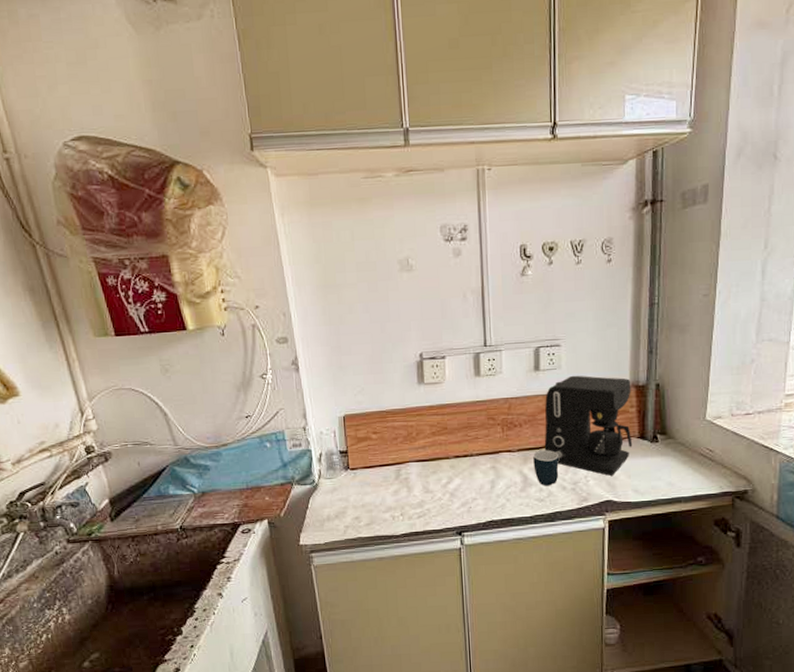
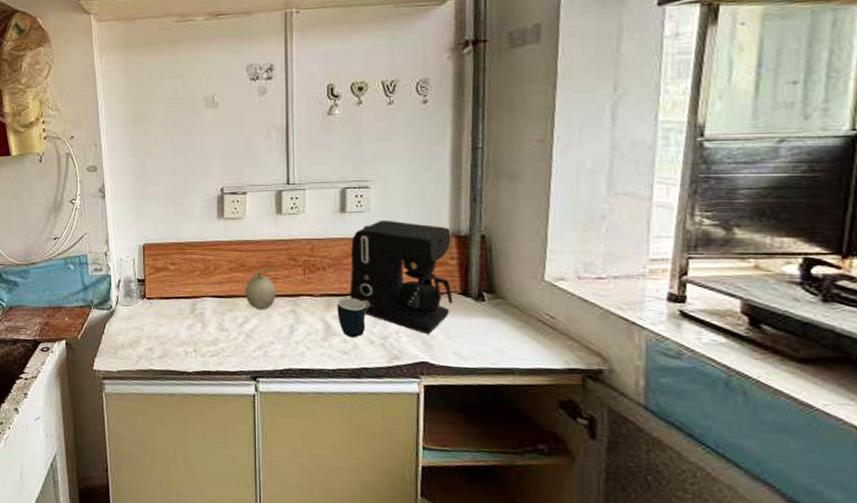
fruit: none [447,428,478,470] -> present [245,268,277,310]

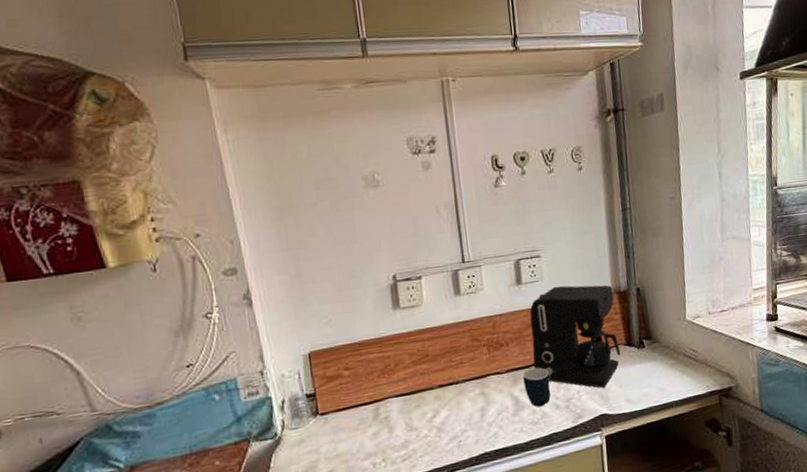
fruit: present [245,268,277,310] -> none [430,352,464,400]

